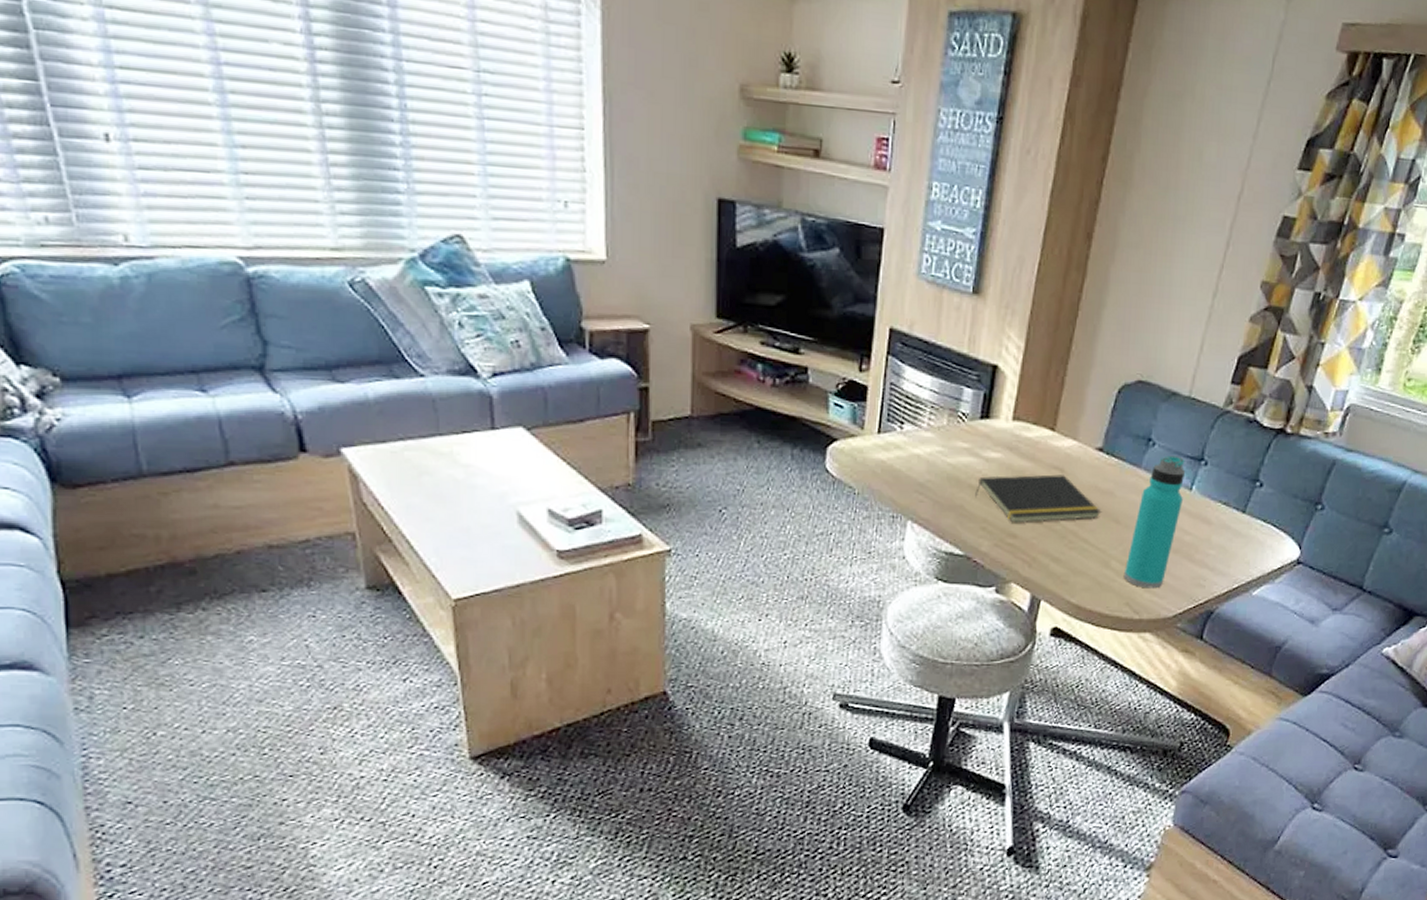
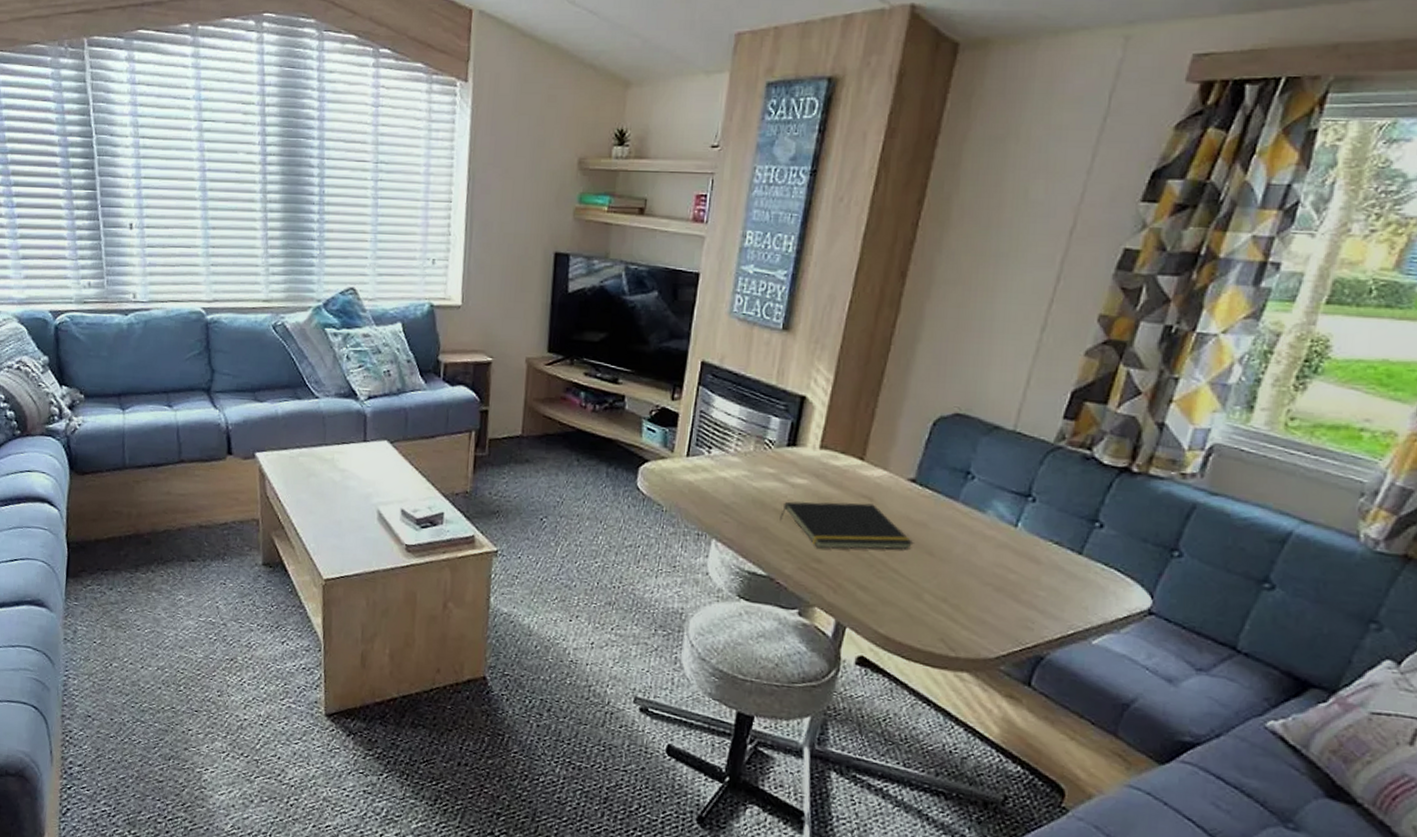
water bottle: present [1123,455,1186,589] -> none [937,490,1010,627]

